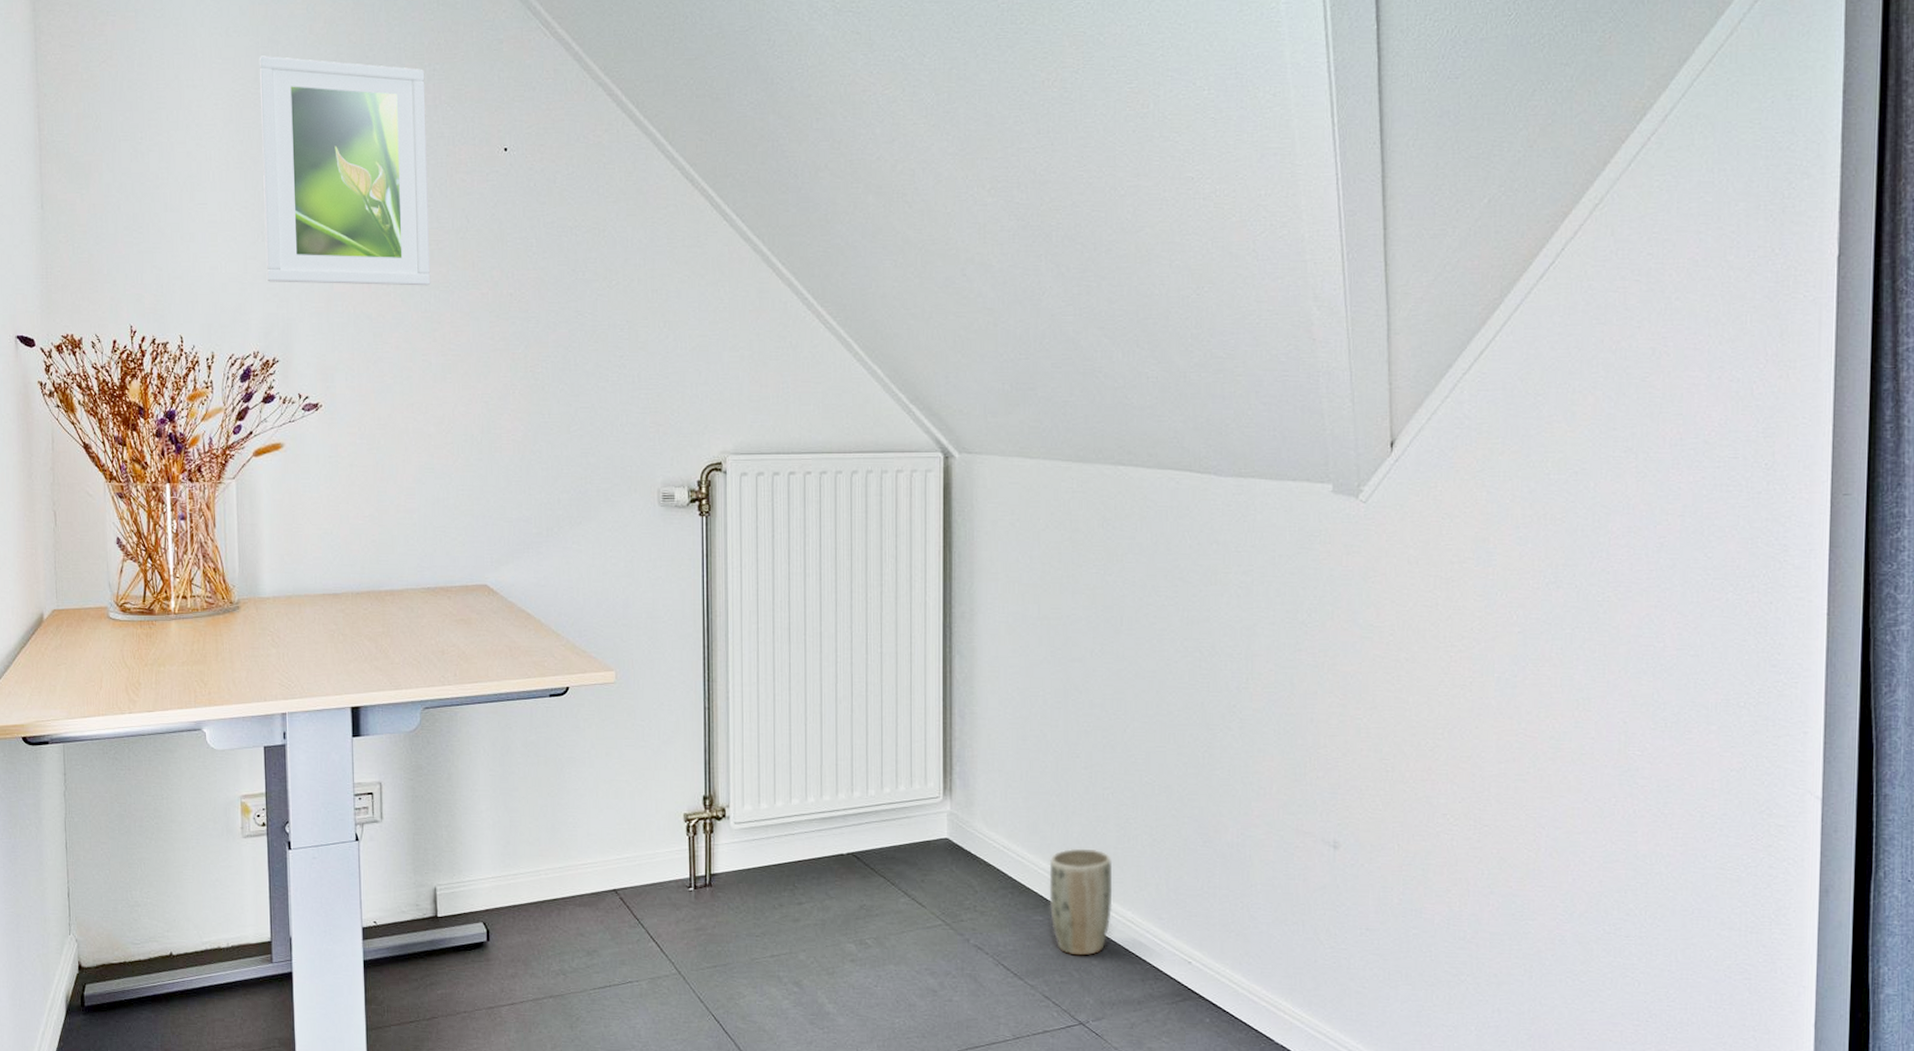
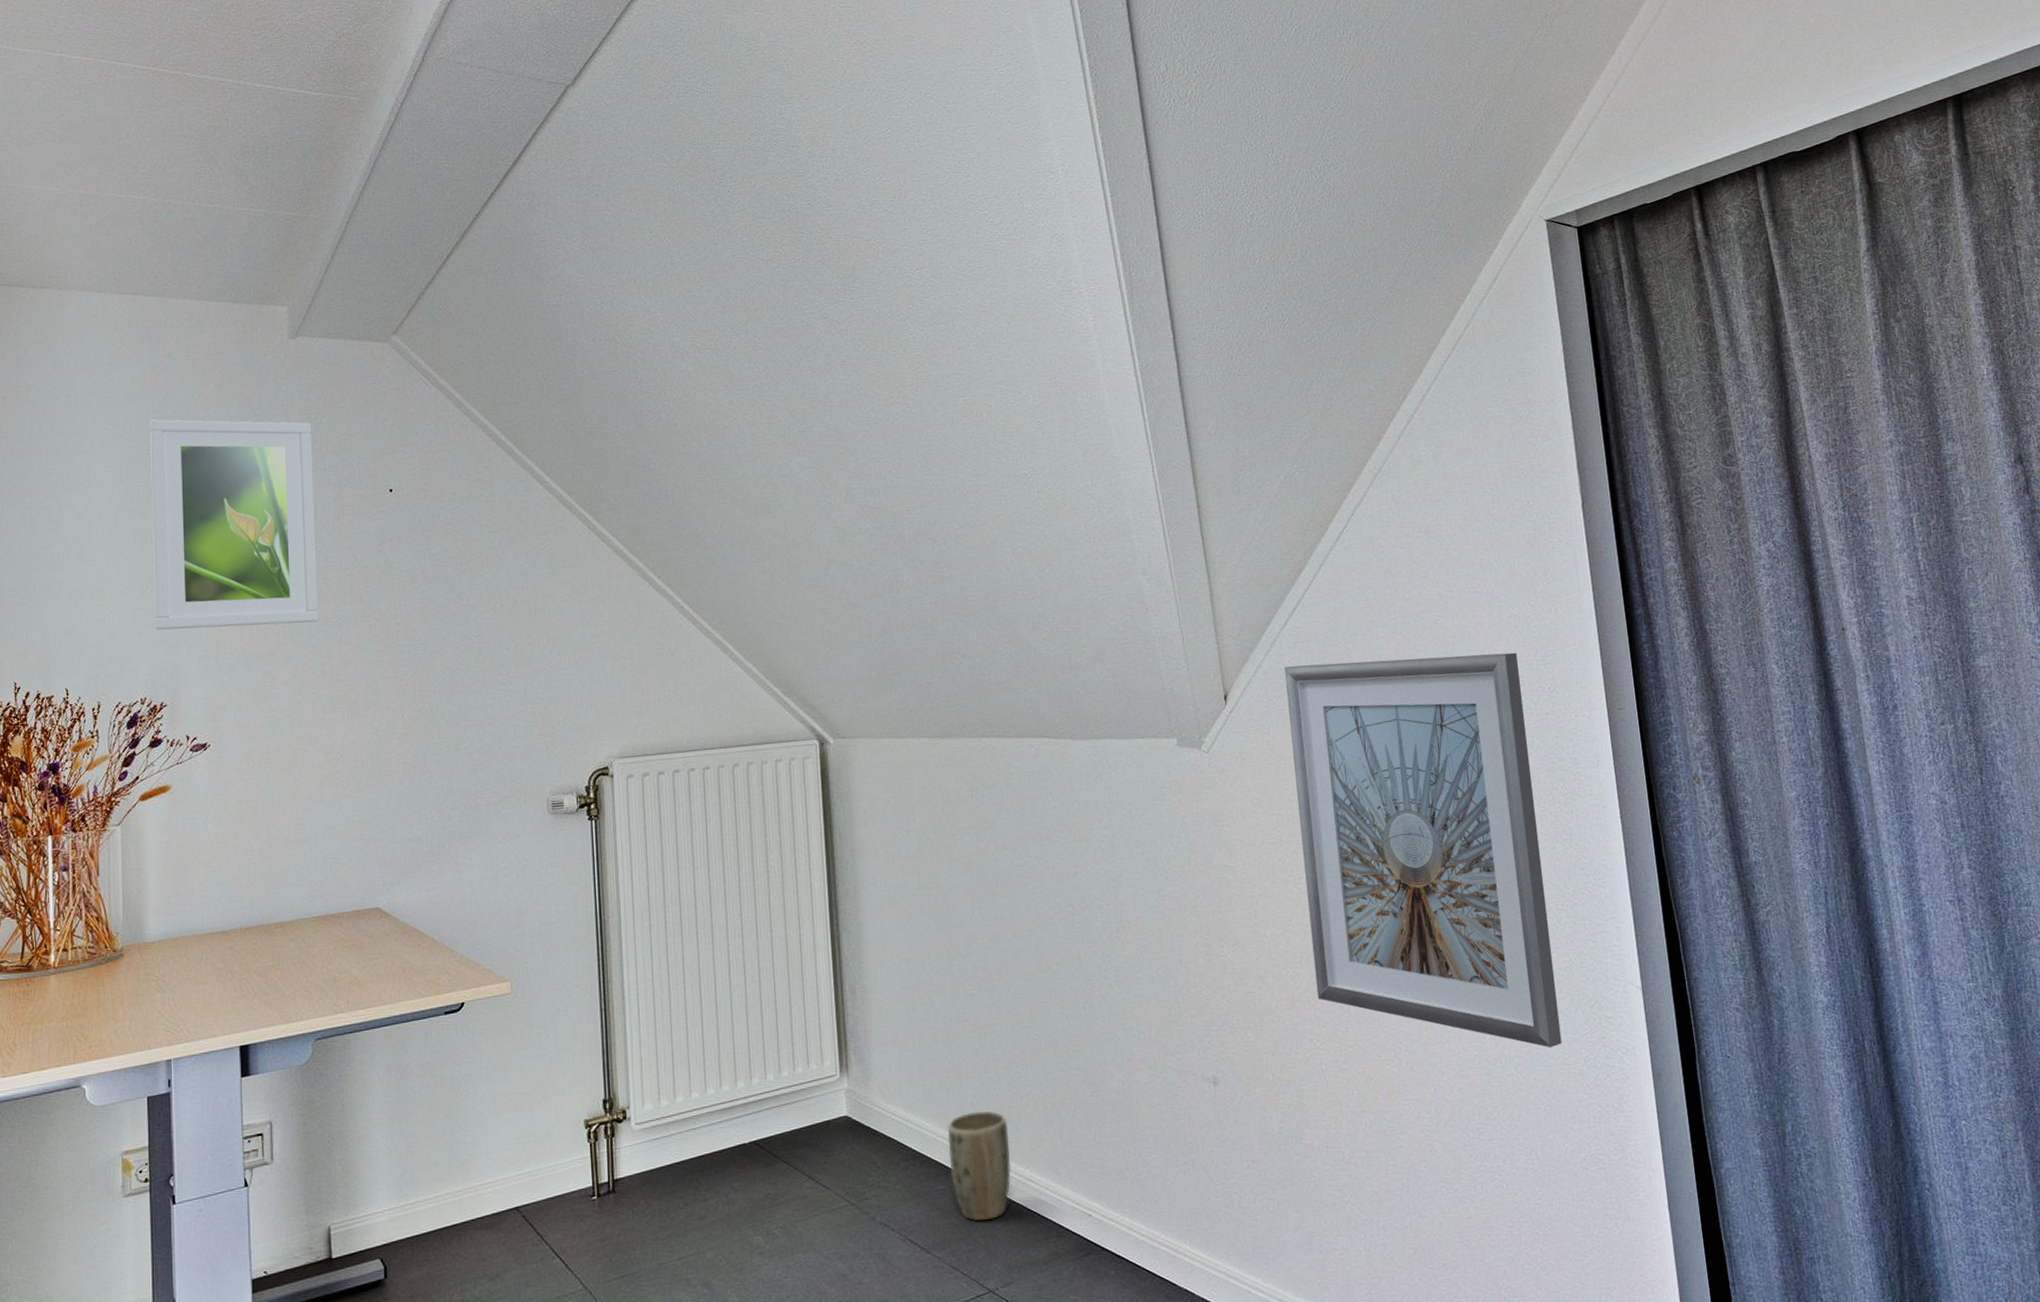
picture frame: none [1456,416,1735,851] -> present [1285,652,1562,1048]

